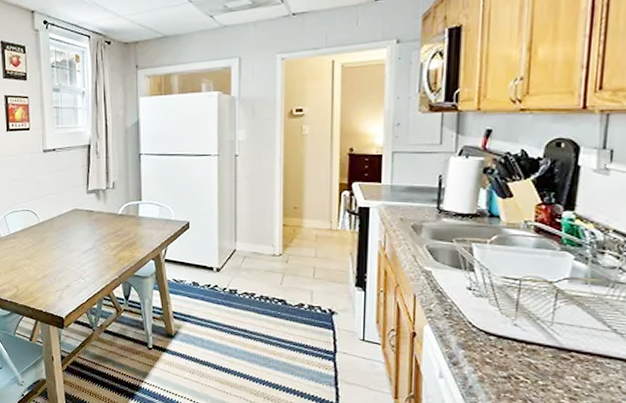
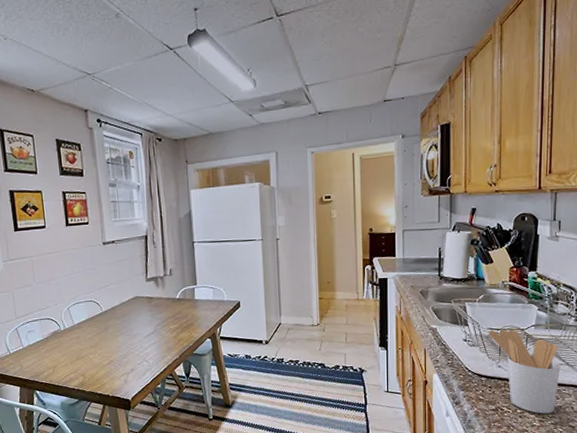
utensil holder: none [503,280,604,391] -> present [489,330,560,414]

